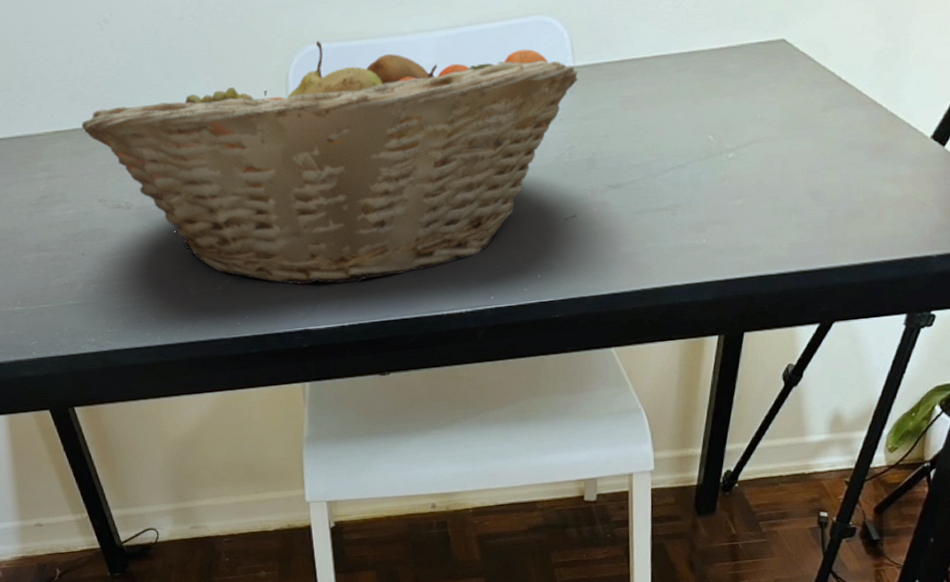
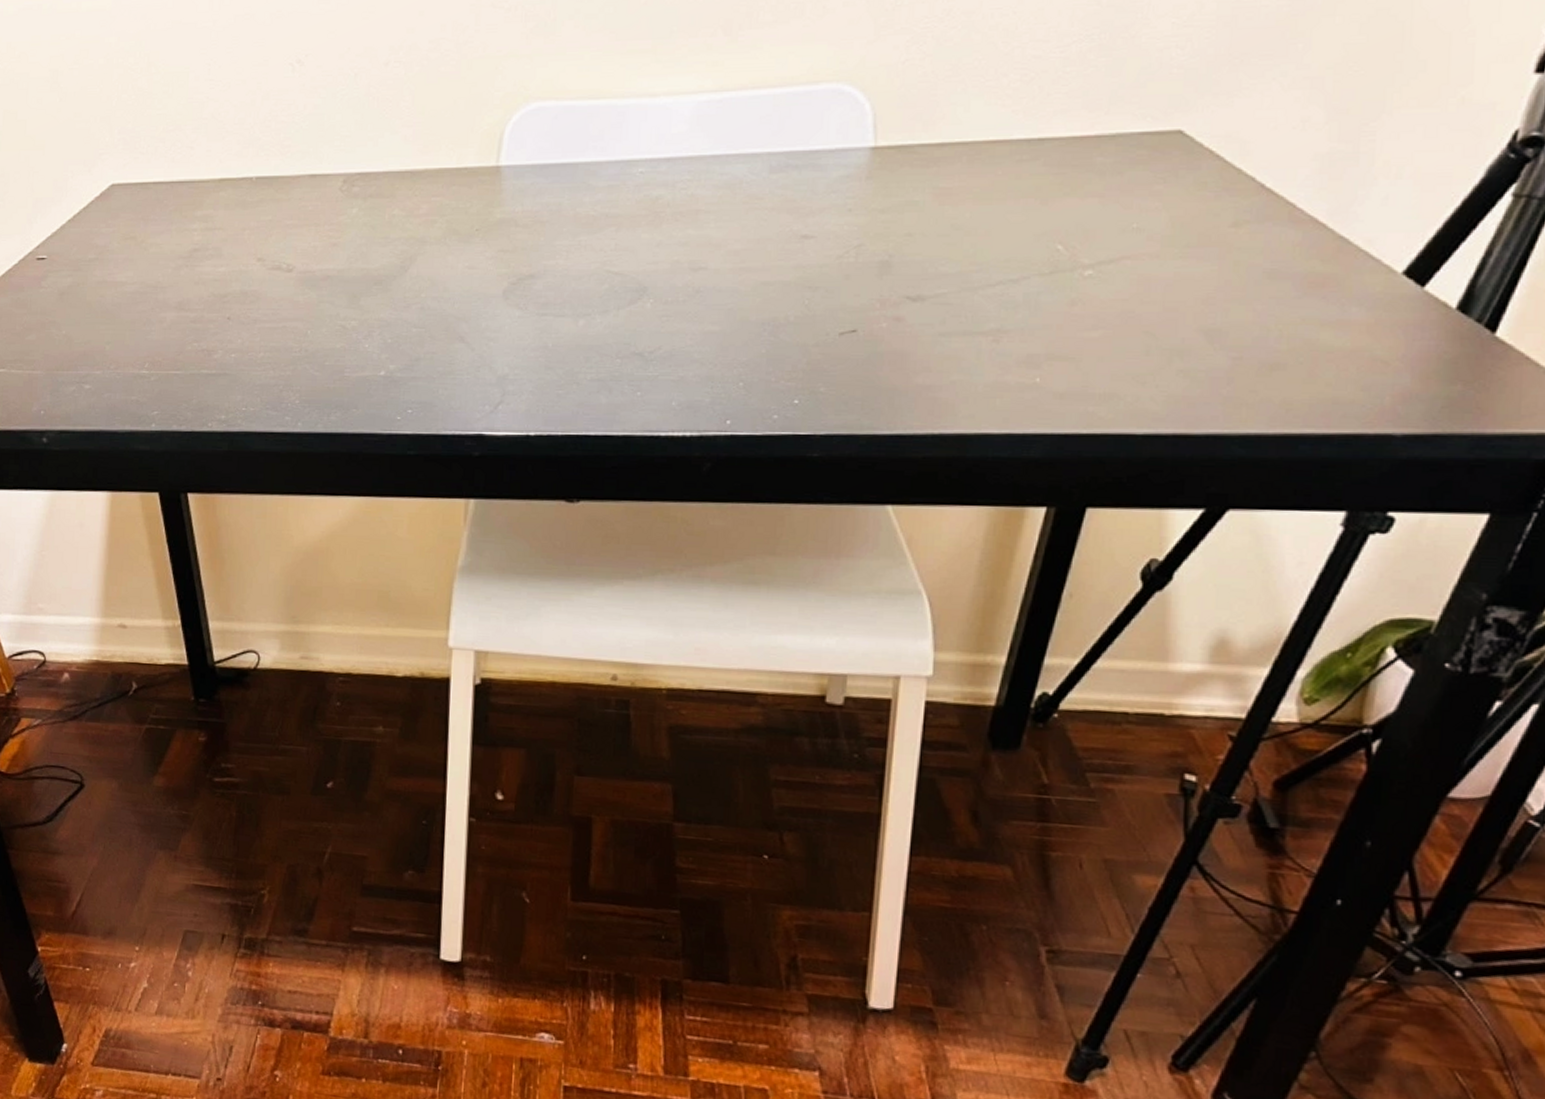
fruit basket: present [81,40,578,285] -> none [252,96,879,385]

